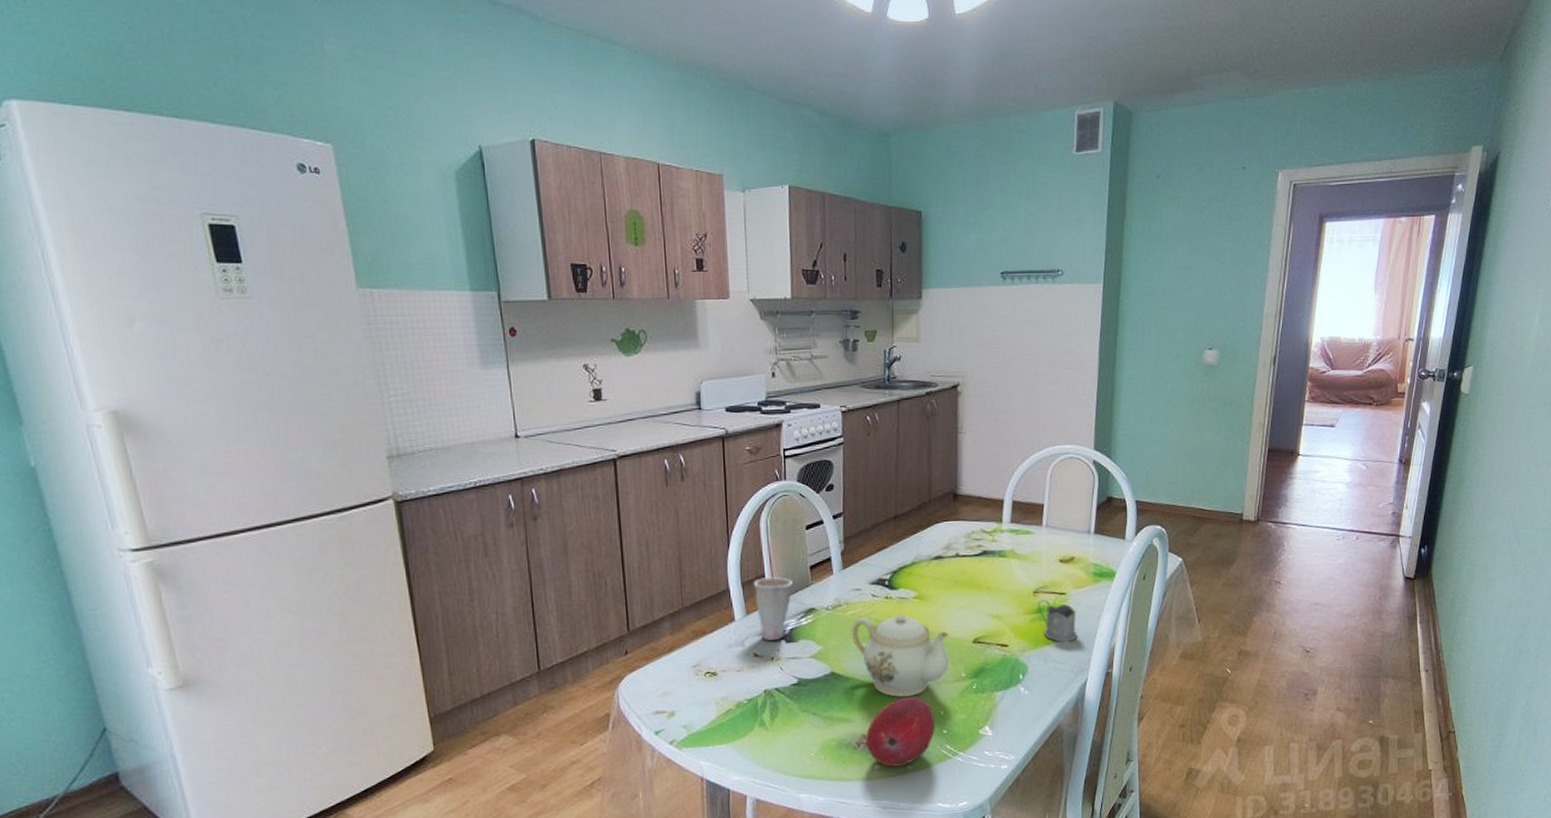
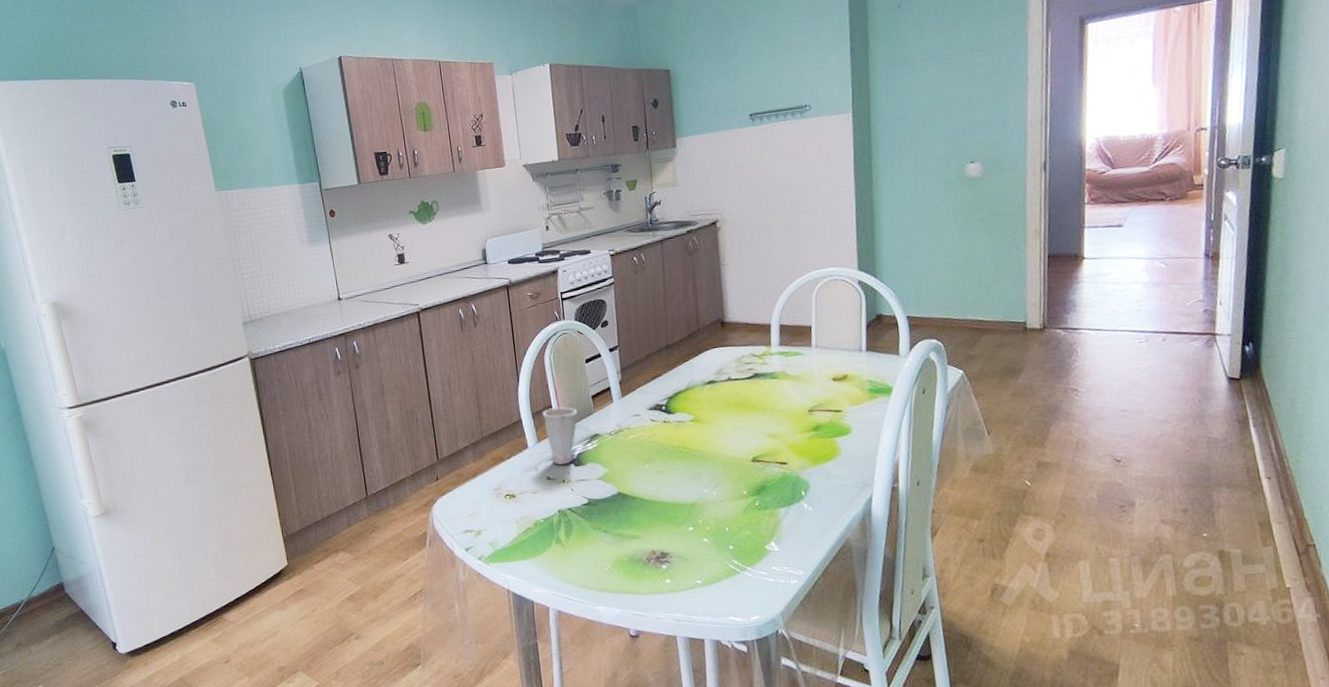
teapot: present [851,613,949,697] -> none [633,436,730,515]
fruit: present [866,696,936,767] -> none [655,513,722,582]
tea glass holder: present [1038,599,1078,642] -> none [814,417,858,458]

